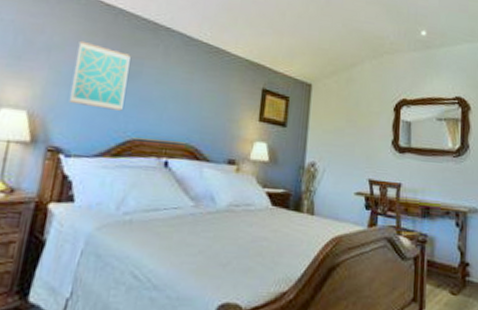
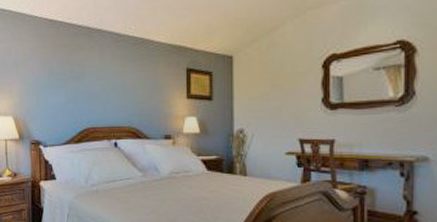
wall art: present [68,40,131,111] -> none [36,54,76,107]

